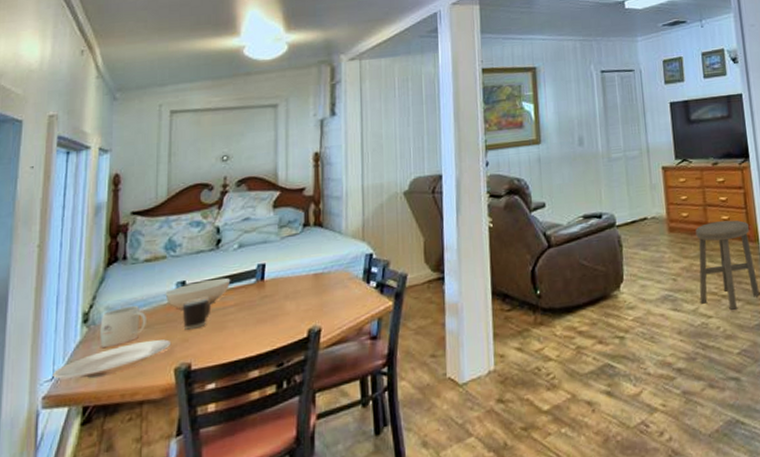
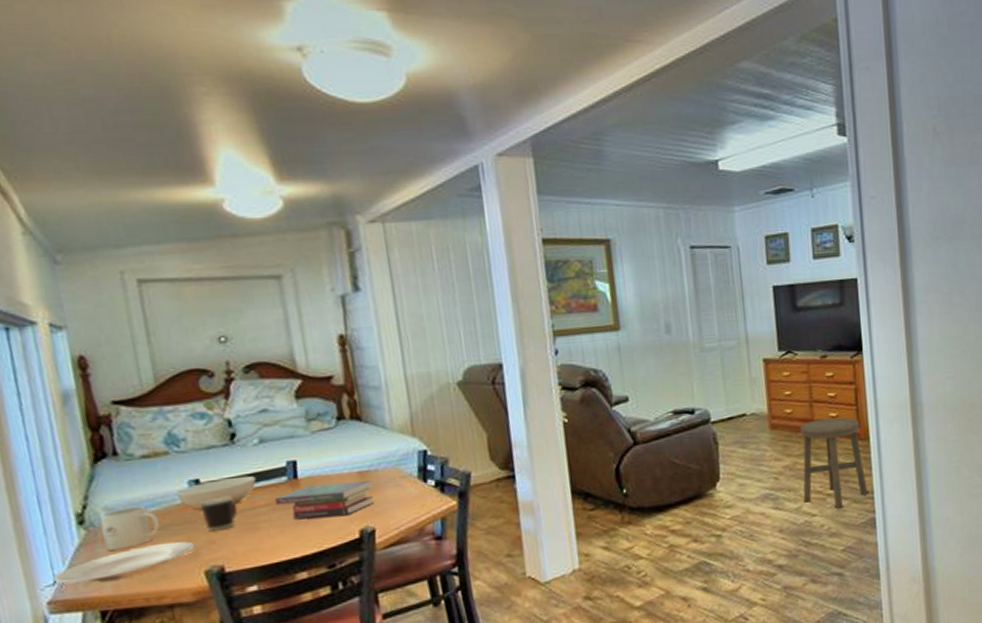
books: none [242,282,325,320] -> present [274,480,374,520]

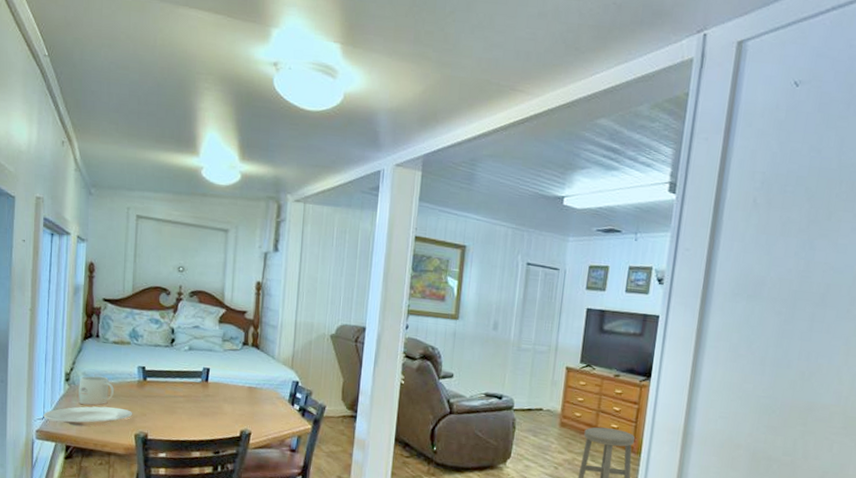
bowl: present [176,475,257,511] -> none [129,370,181,391]
mug: present [200,497,238,531] -> none [142,383,165,408]
books: present [274,480,374,520] -> none [189,389,257,418]

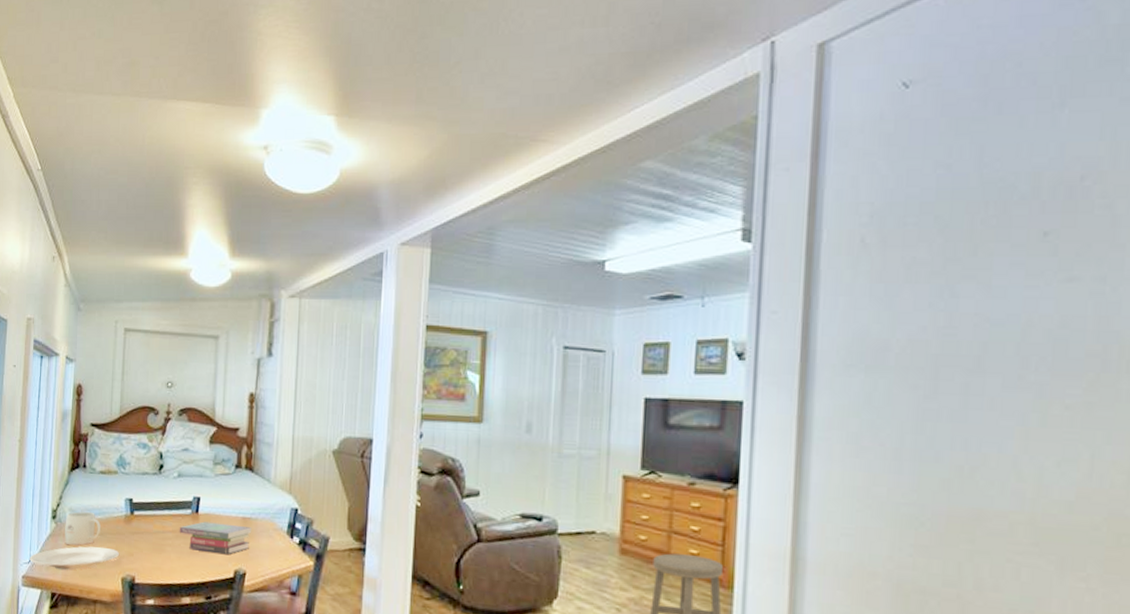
books: none [189,389,257,418] -> present [179,521,252,555]

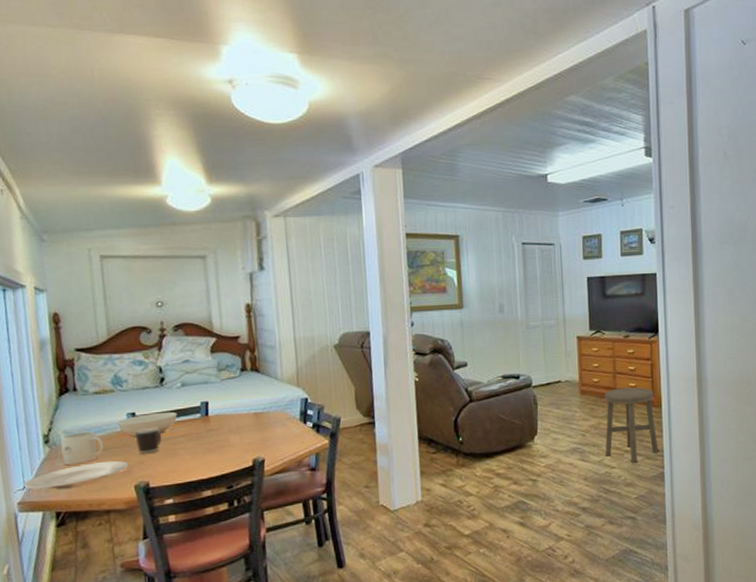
bowl: none [116,502,170,526] -> present [117,411,178,438]
mug: none [129,518,153,546] -> present [134,428,162,454]
books: present [179,521,252,555] -> none [190,420,266,449]

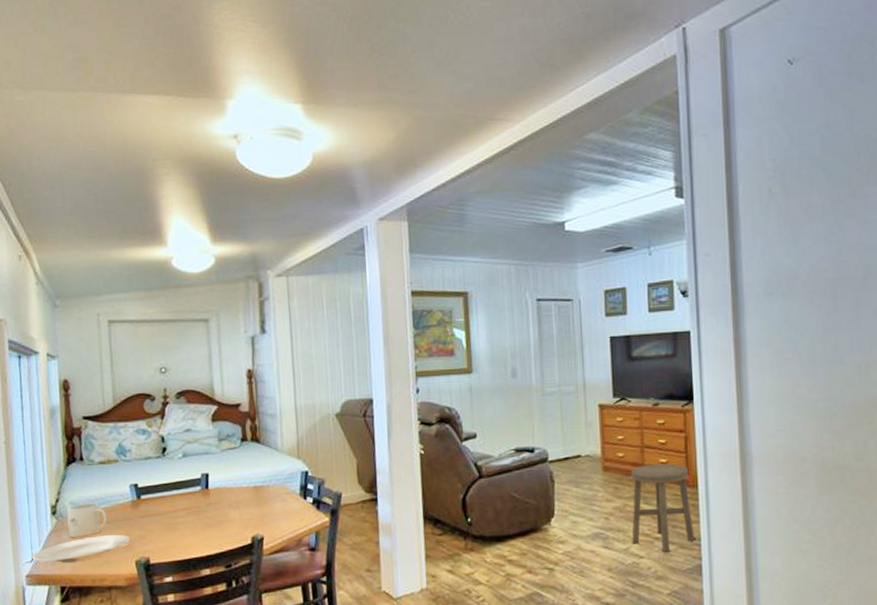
bowl: present [117,411,178,438] -> none [120,483,179,510]
mug: present [134,428,162,454] -> none [136,500,163,528]

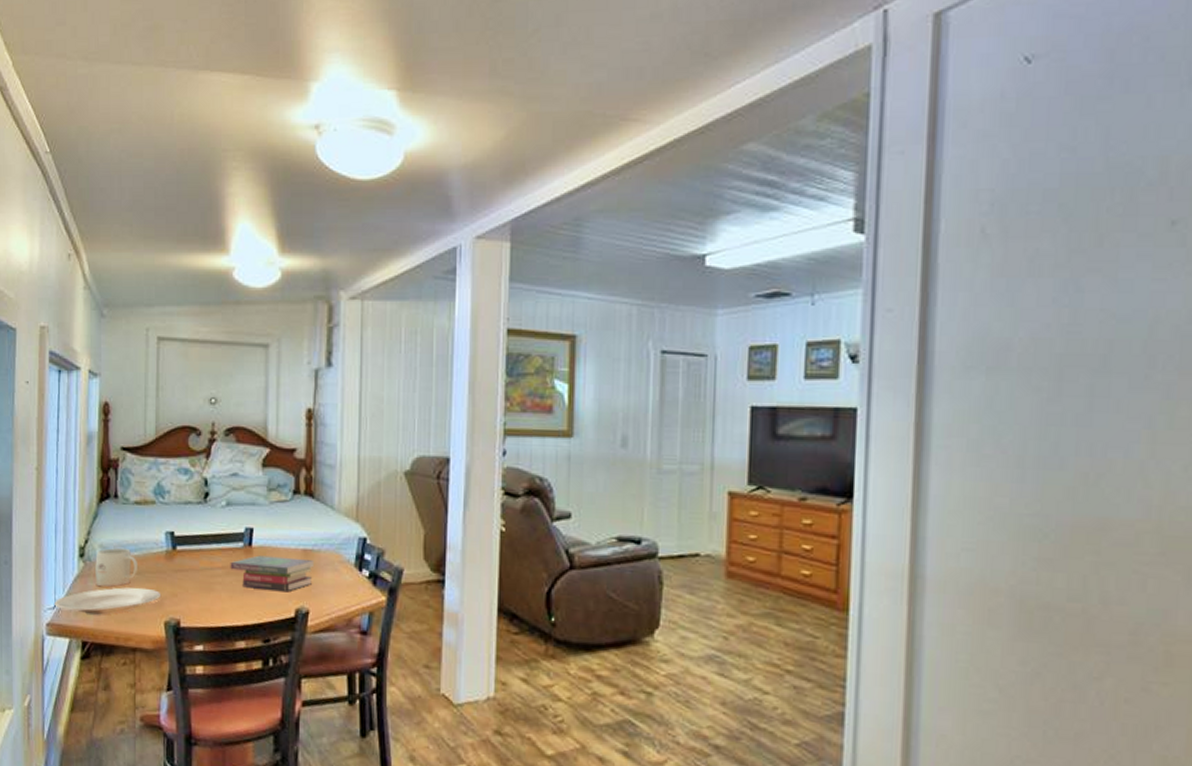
books: none [190,494,265,524] -> present [230,555,315,593]
stool: present [631,463,695,552] -> none [755,575,839,691]

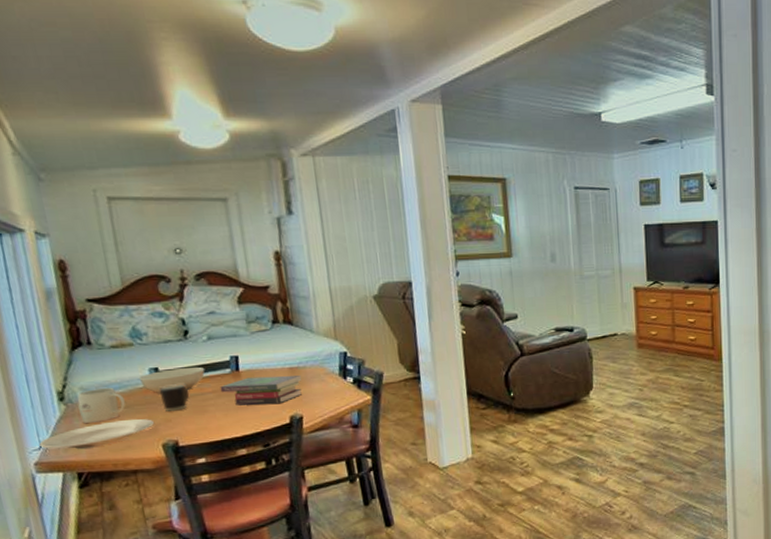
bowl: none [155,535,219,563] -> present [139,366,205,394]
mug: none [171,553,199,585] -> present [158,384,190,411]

